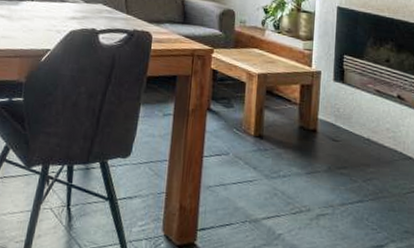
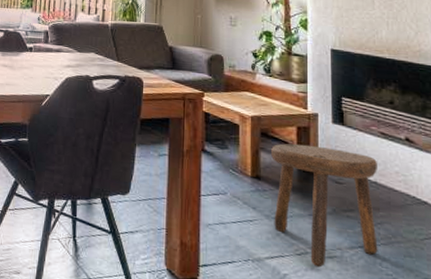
stool: none [272,101,371,226] -> present [271,143,378,268]

